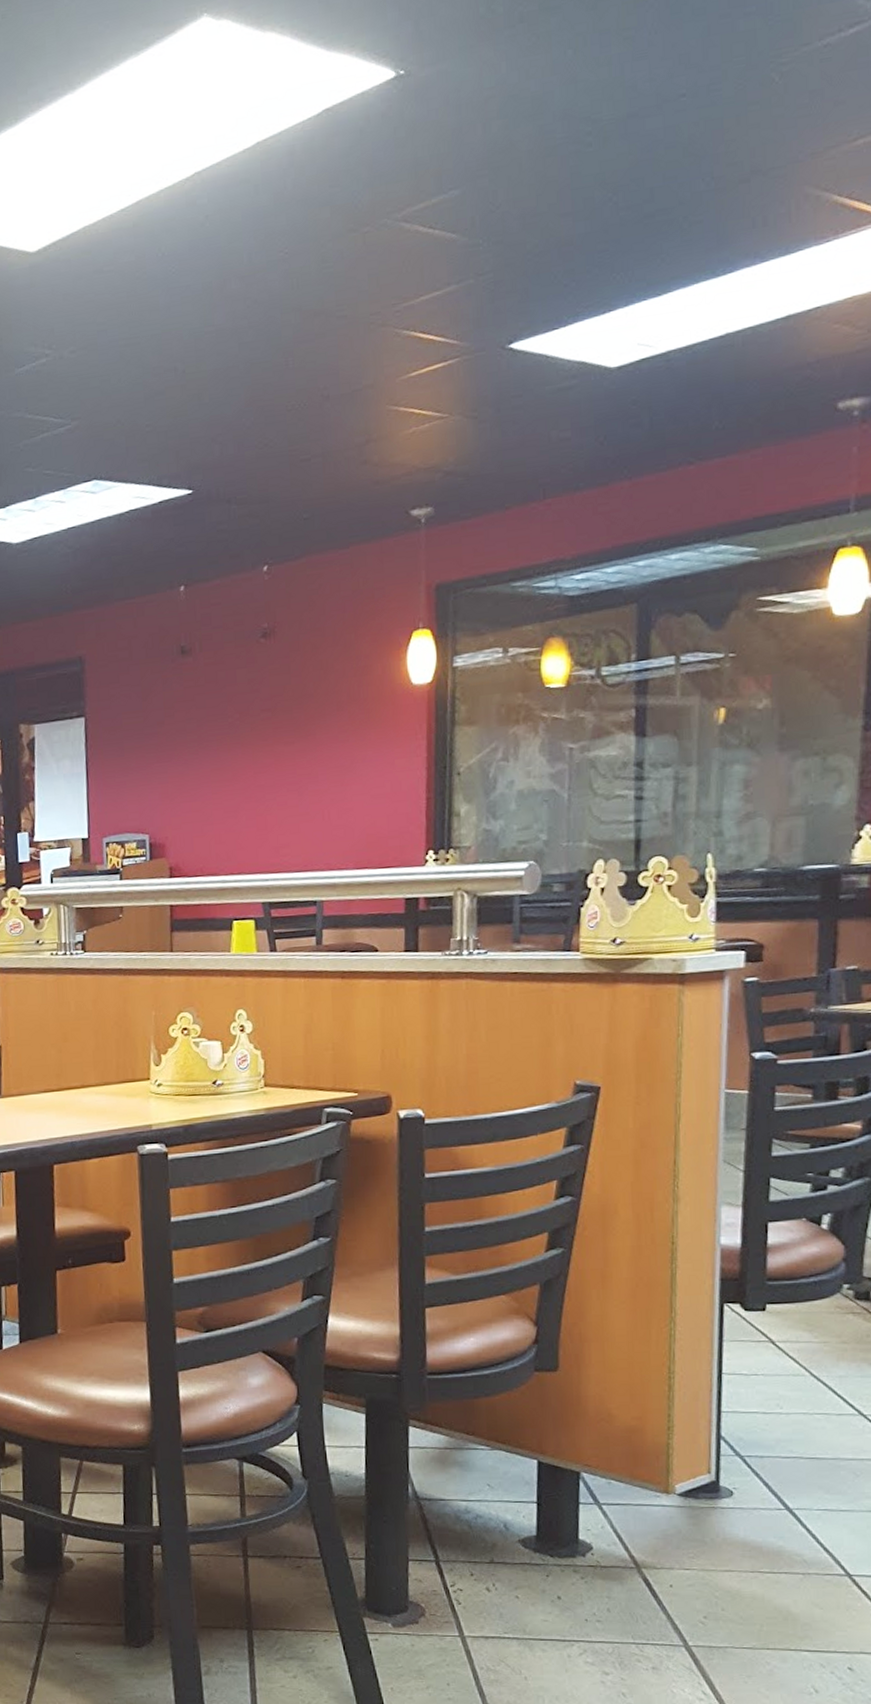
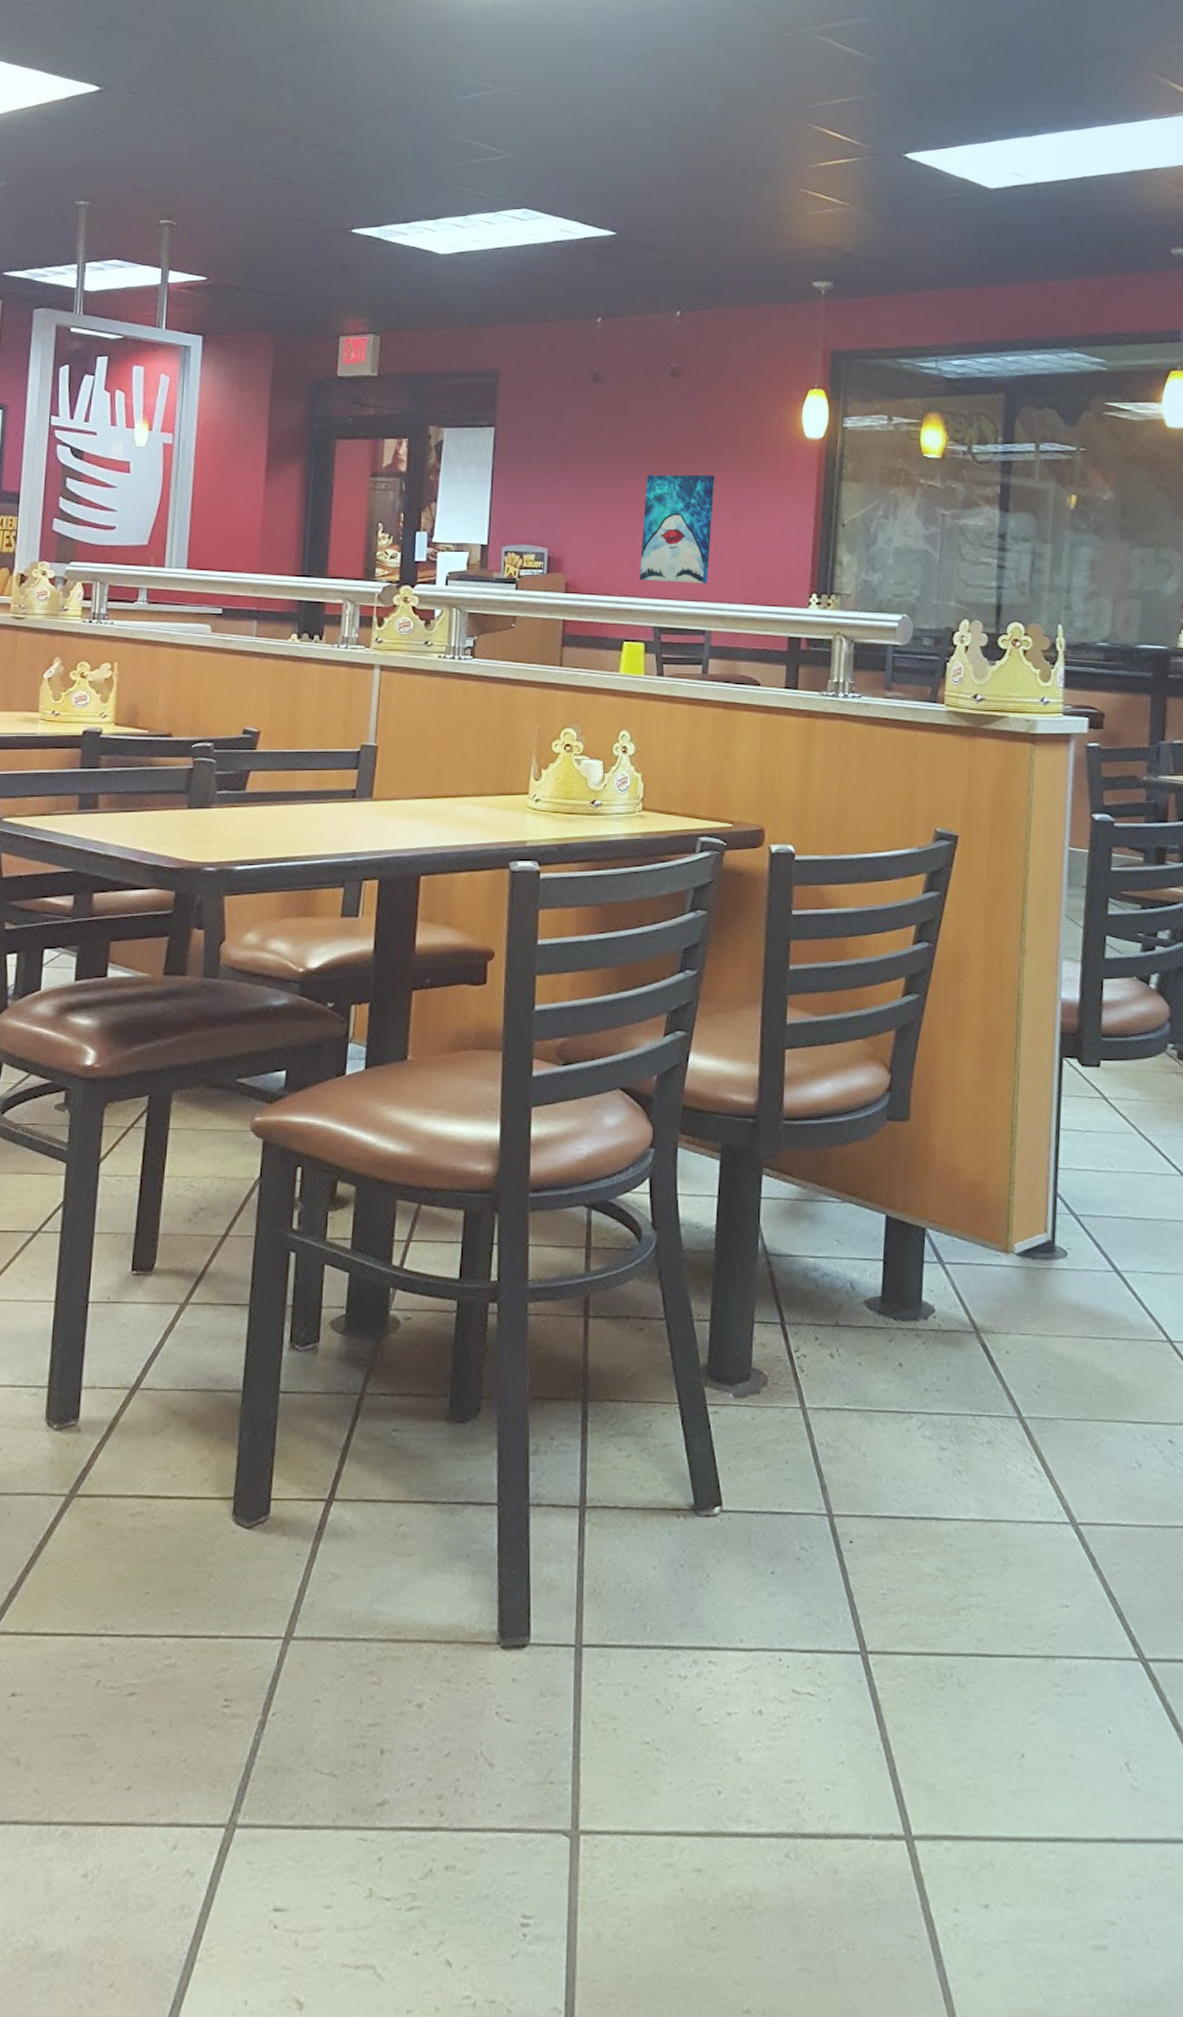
wall art: none [243,737,317,857] -> present [640,474,715,584]

